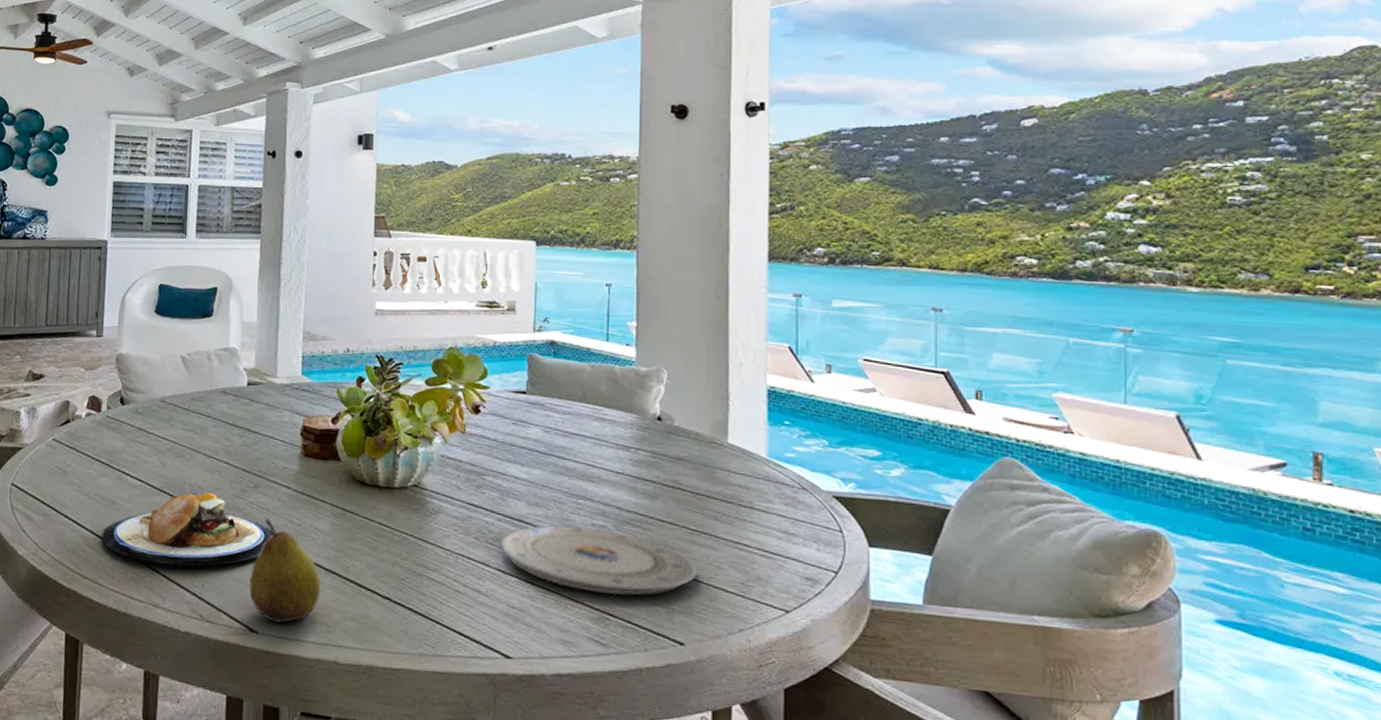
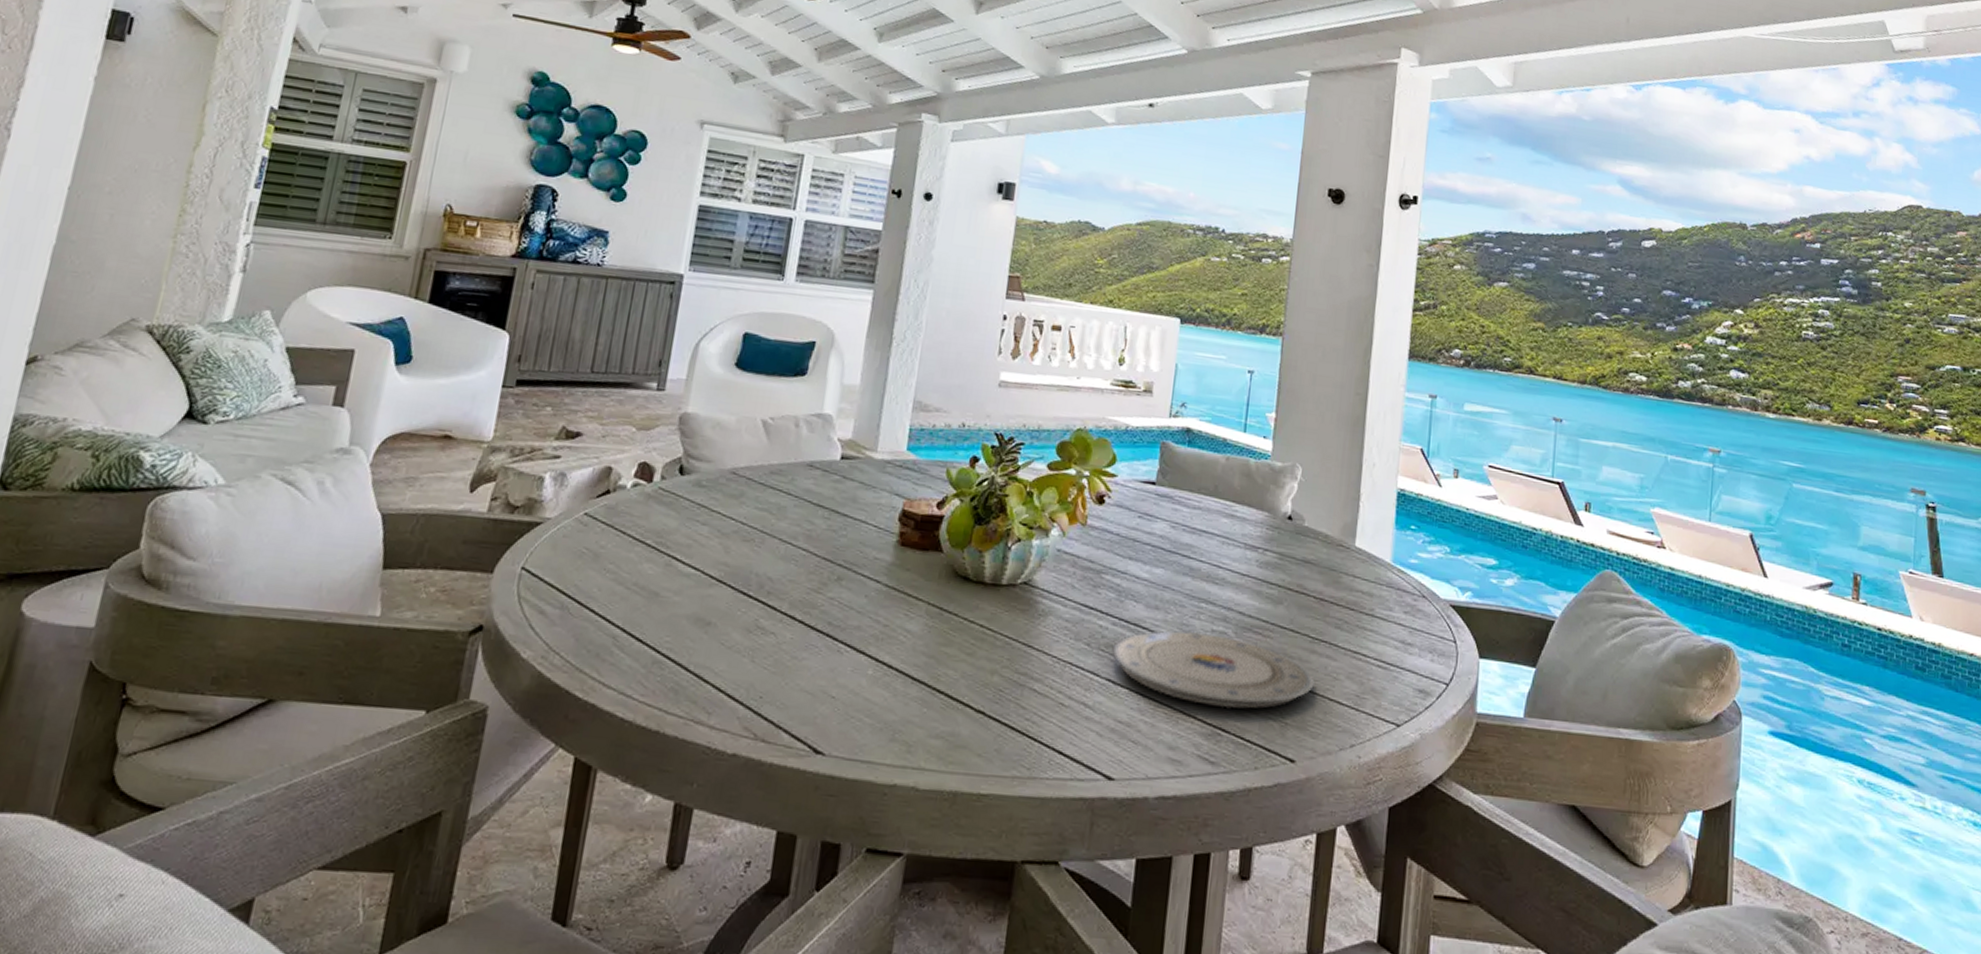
plate: present [101,492,273,566] -> none [636,584,854,674]
fruit: present [249,519,321,623] -> none [818,618,906,743]

